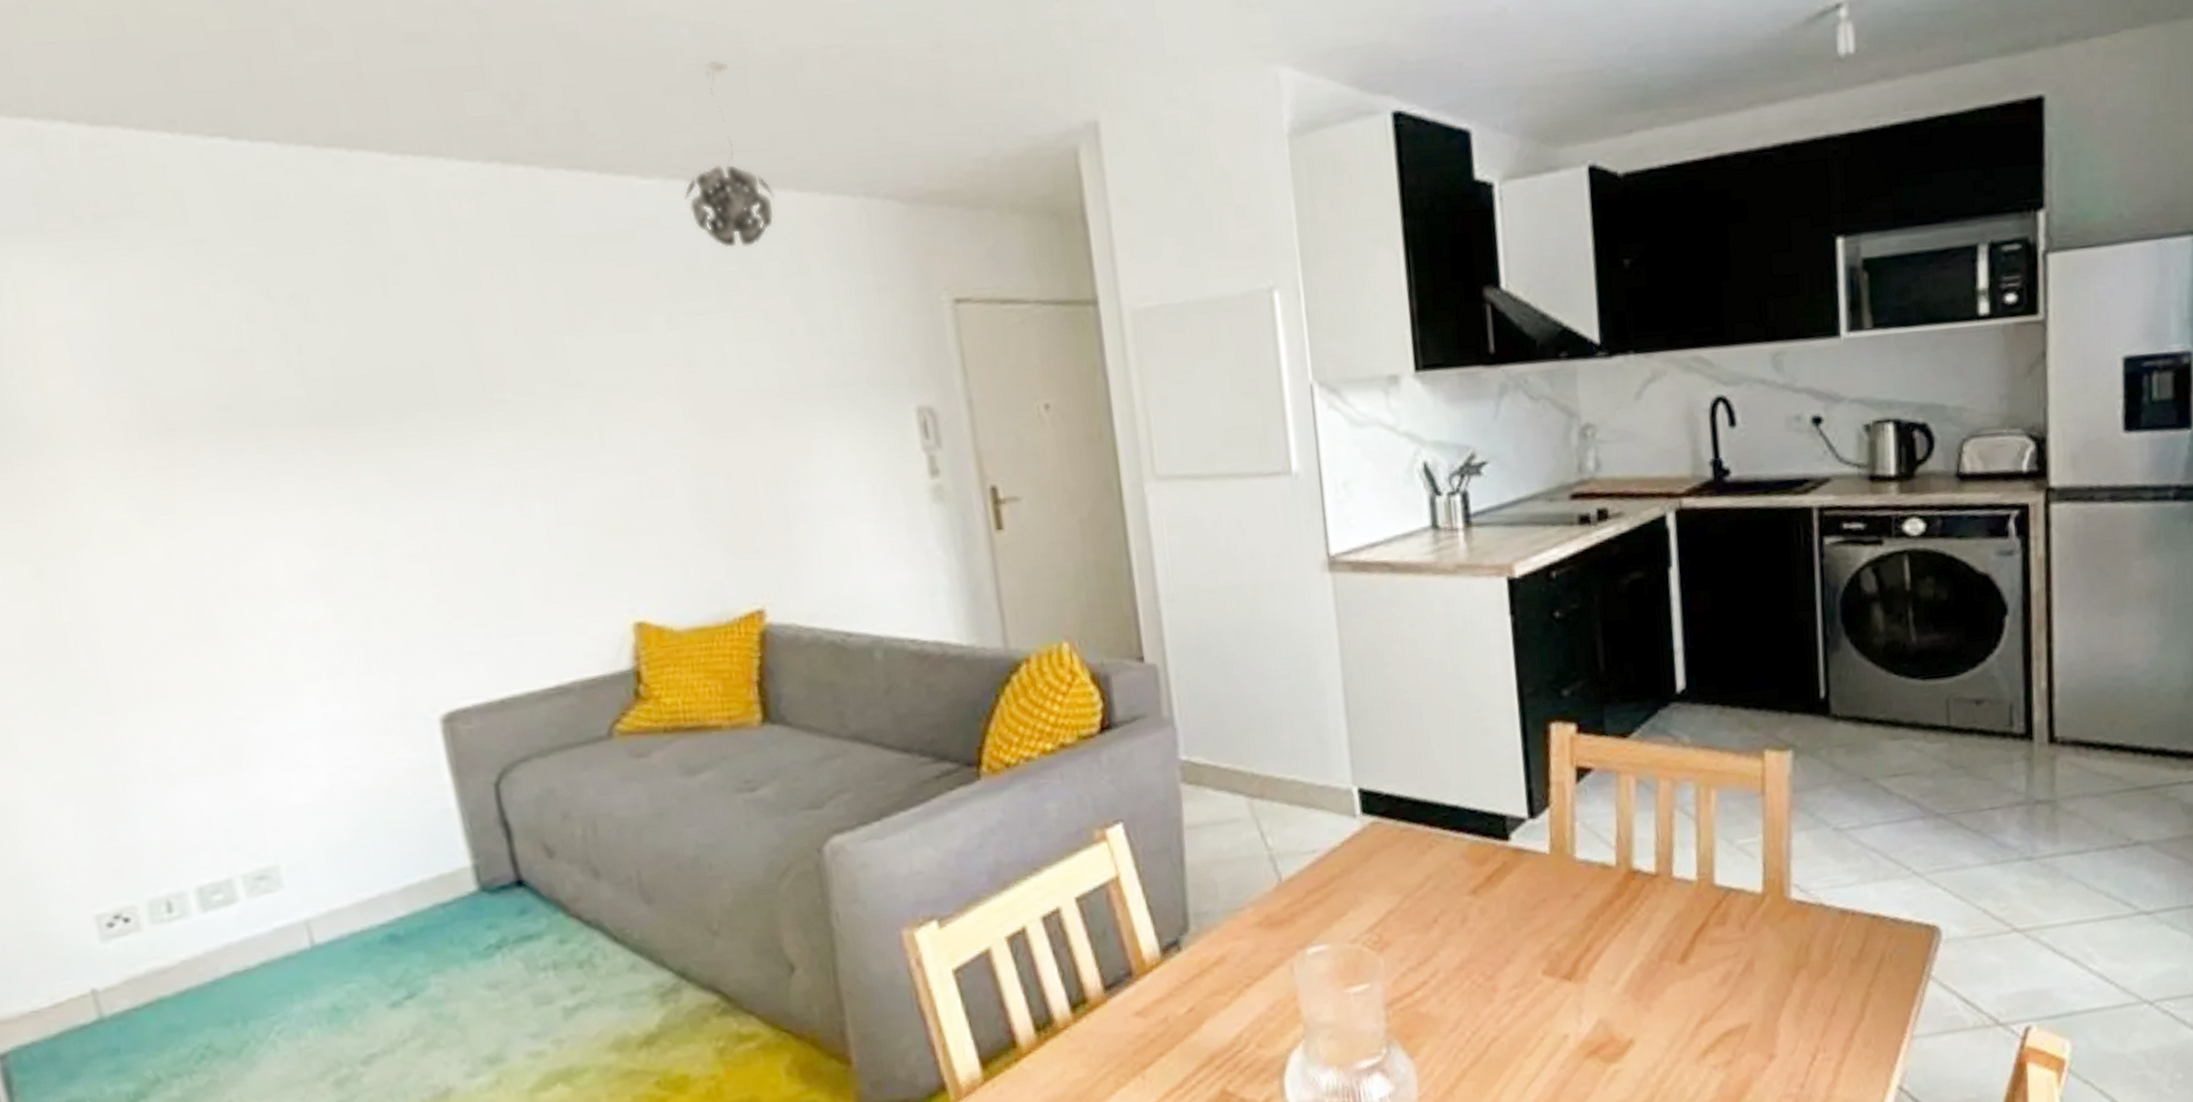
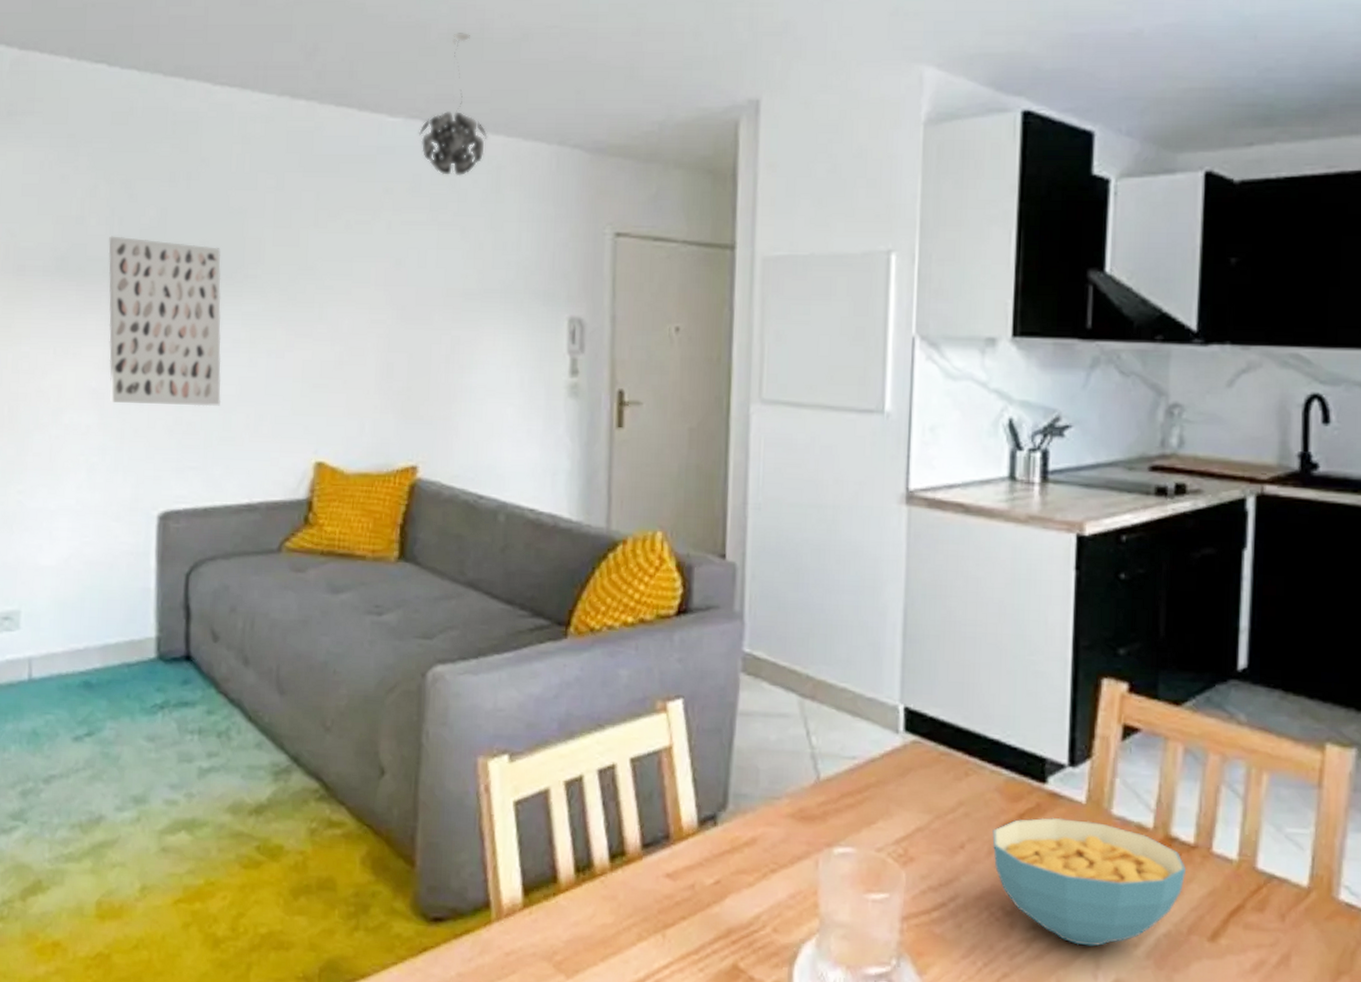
wall art: none [287,369,493,588] -> present [108,236,221,407]
cereal bowl: none [1463,869,1652,995] -> present [992,817,1187,947]

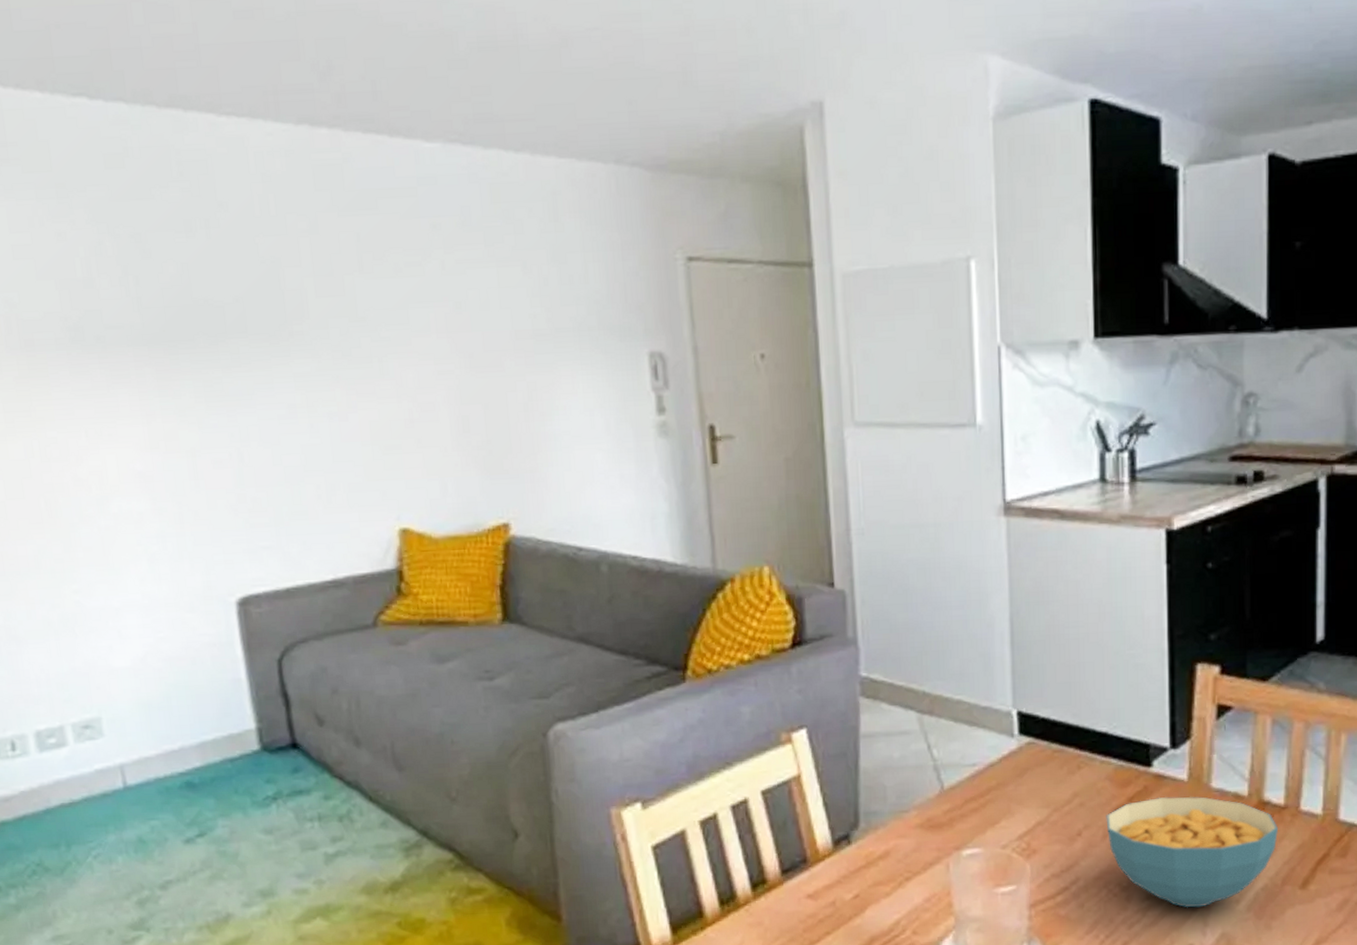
wall art: present [108,236,221,407] -> none [126,298,286,486]
pendant light: present [418,33,488,175] -> none [460,40,537,205]

